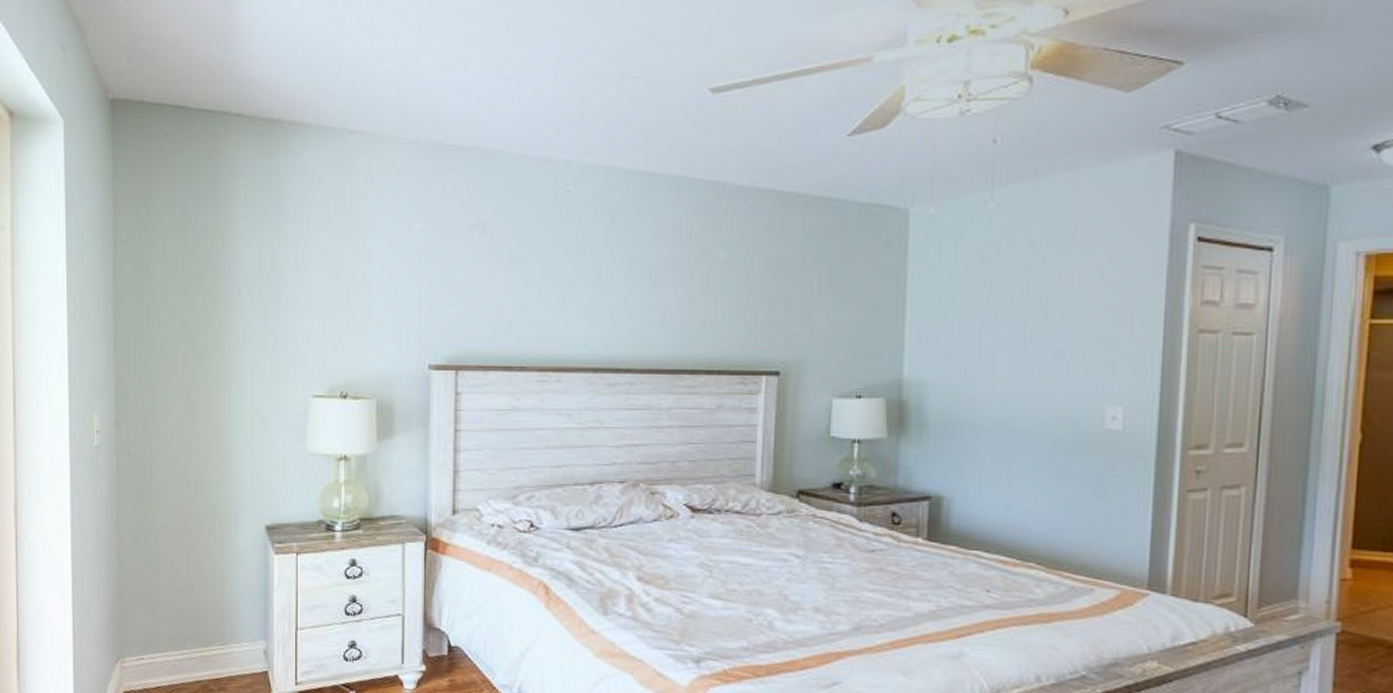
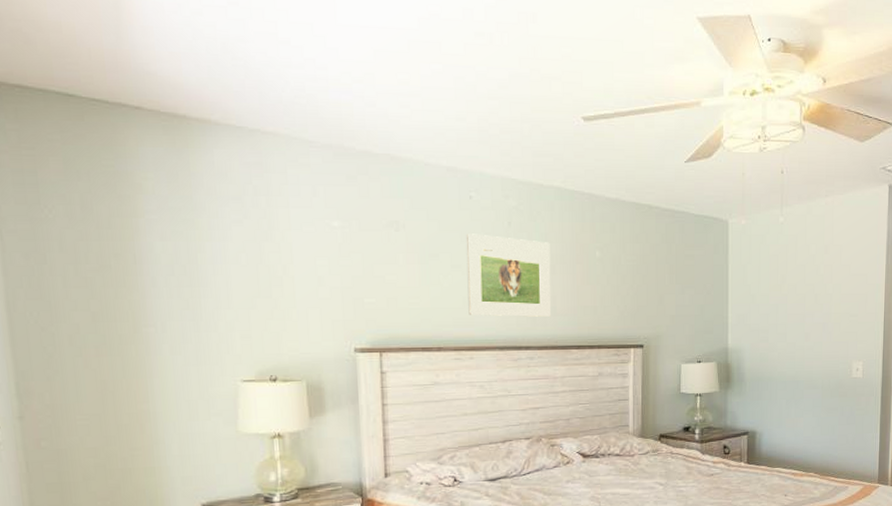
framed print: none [558,234,662,333] -> present [465,234,551,317]

